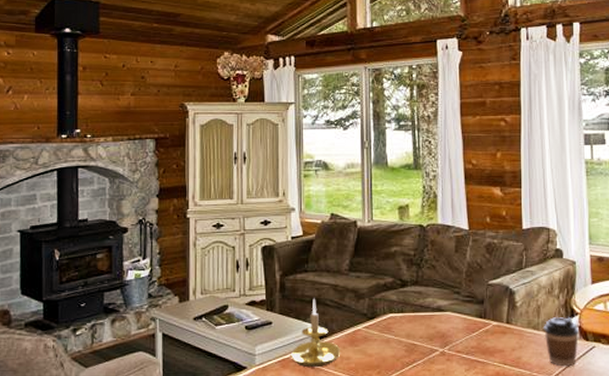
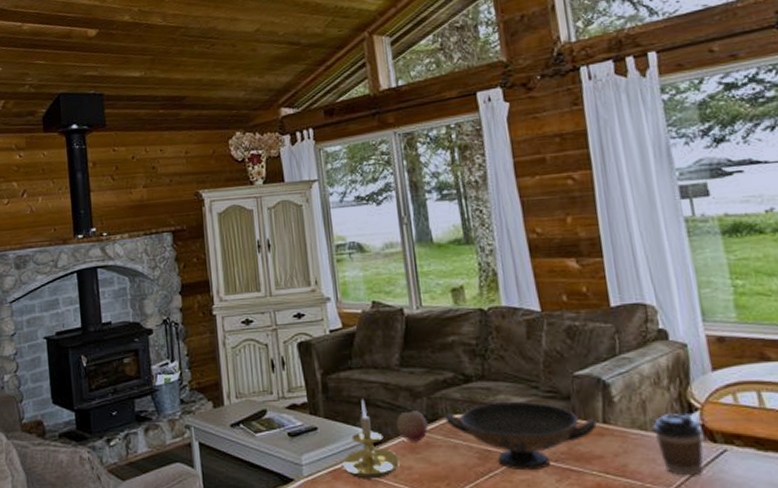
fruit: none [341,310,367,336] -> present [396,411,429,442]
decorative bowl: none [382,303,501,362] -> present [445,401,597,471]

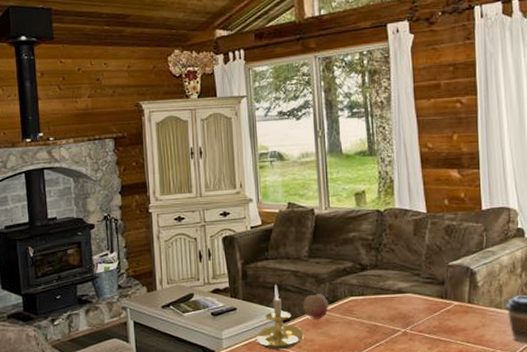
decorative bowl: present [445,401,597,471] -> none [343,286,463,341]

